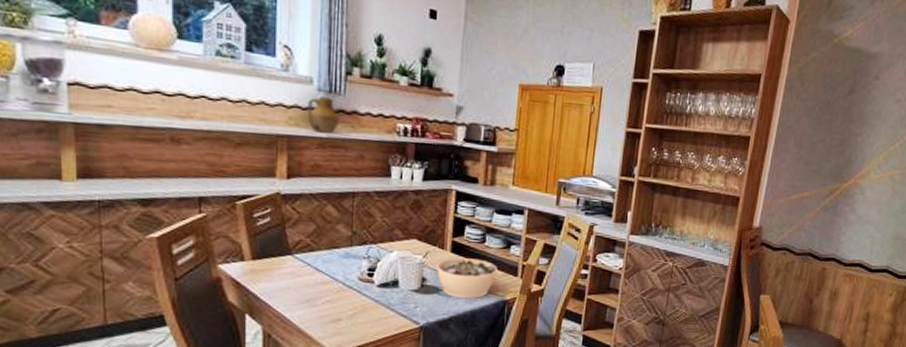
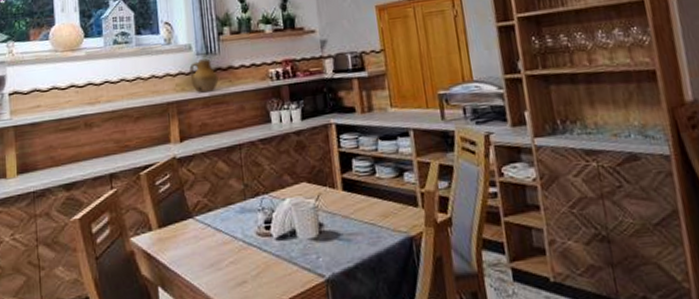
salad: present [437,257,497,300] -> none [331,193,396,242]

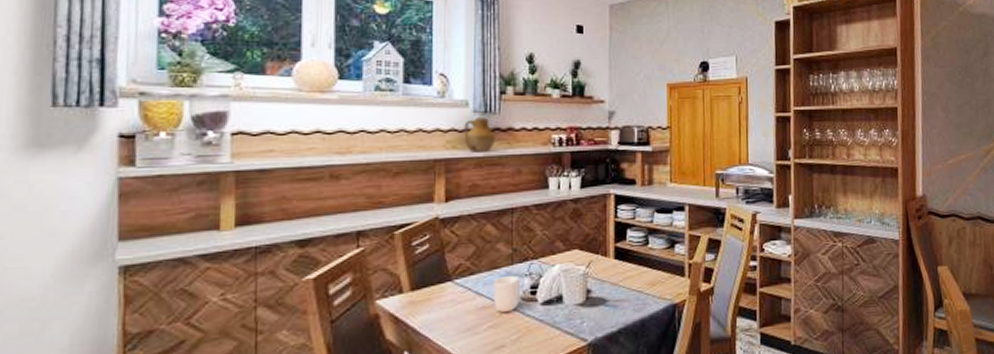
cup: none [230,211,256,249] -> present [494,276,519,313]

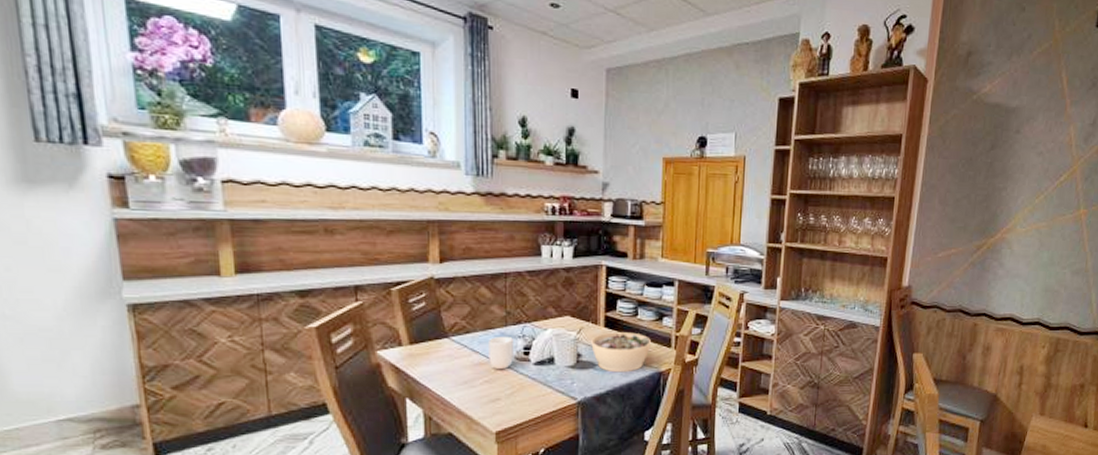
jug: present [464,117,496,152] -> none [456,180,488,216]
salad: none [601,262,663,308] -> present [591,332,651,373]

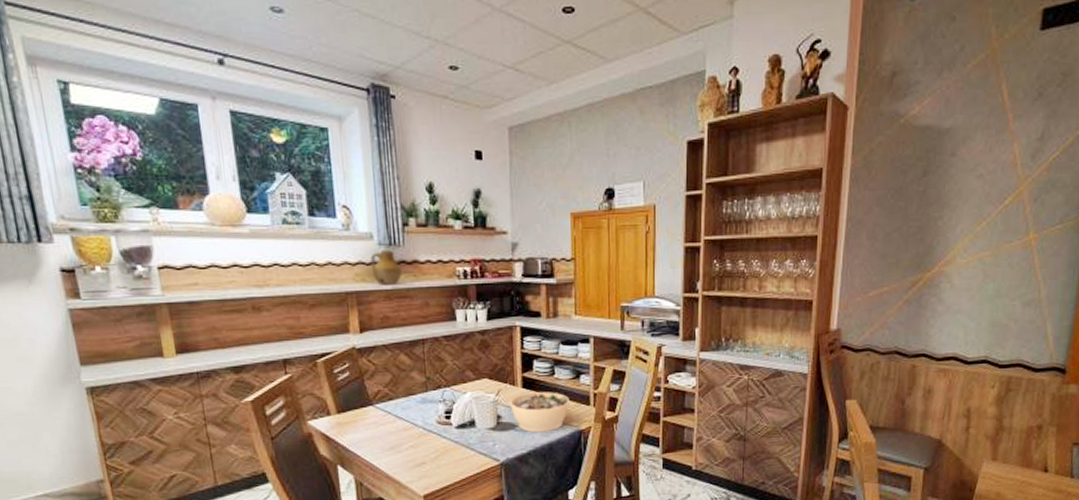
jug: none [456,180,488,216] -> present [370,250,402,285]
cup: present [488,337,513,370] -> none [411,402,436,435]

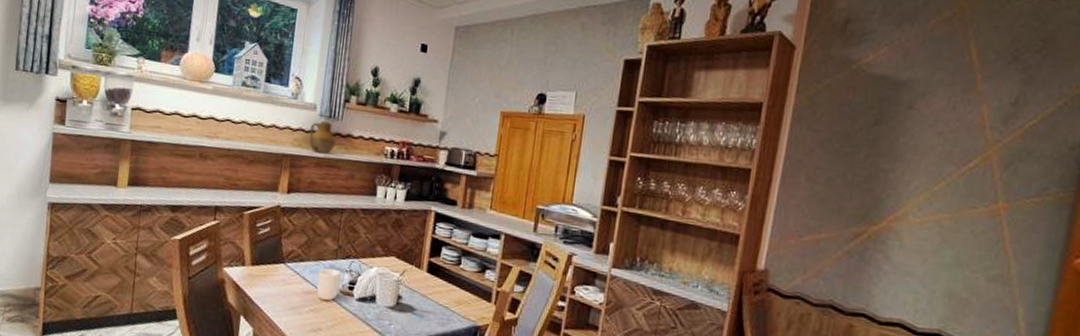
cup: none [411,402,436,435] -> present [316,268,341,301]
salad: present [510,392,569,433] -> none [412,278,471,322]

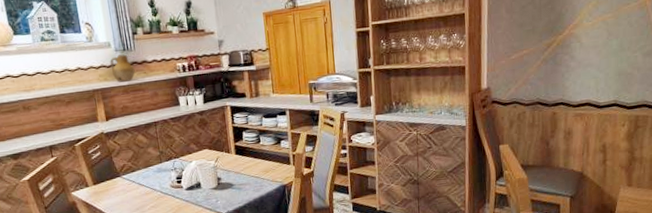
cup: present [316,268,341,301] -> none [150,171,170,197]

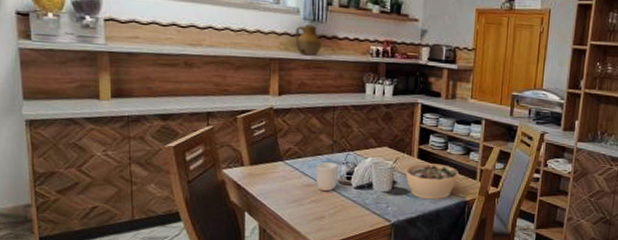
cup: none [150,171,170,197] -> present [316,162,338,192]
salad: none [227,156,274,190] -> present [405,163,458,200]

